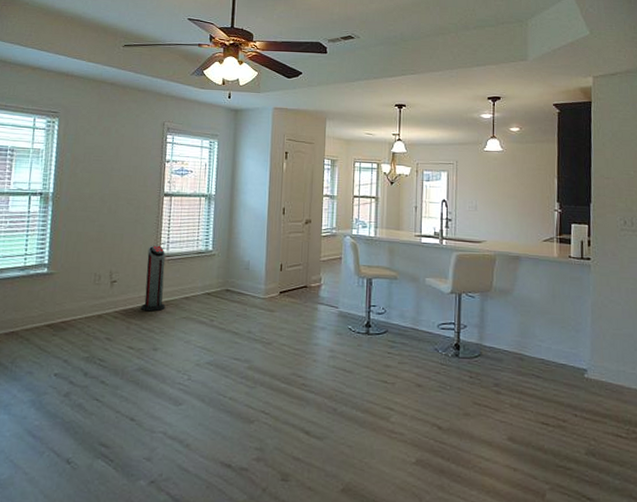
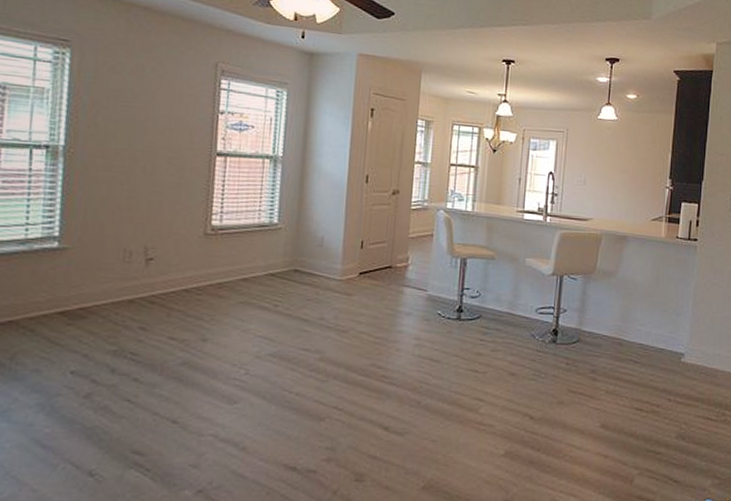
air purifier: present [141,245,166,312] -> none [186,215,218,296]

